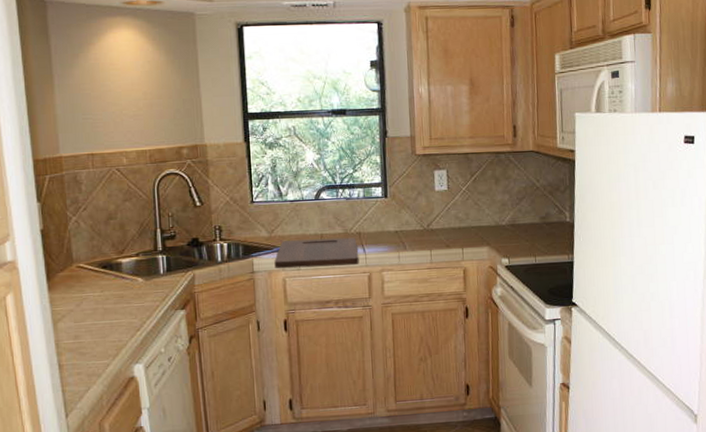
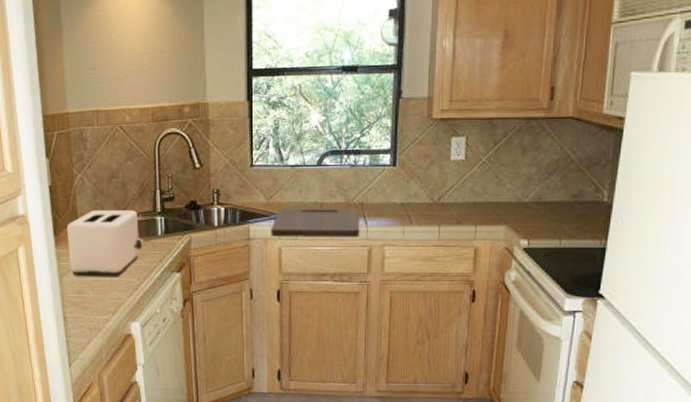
toaster: none [60,250,144,321] -> present [66,209,143,277]

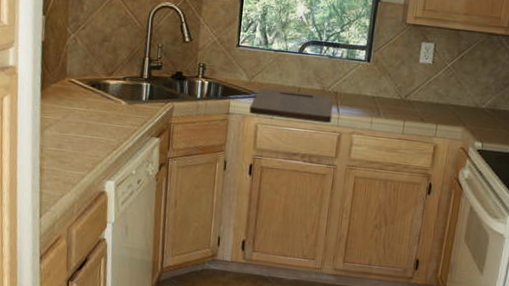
toaster: present [66,209,143,277] -> none [53,69,127,136]

